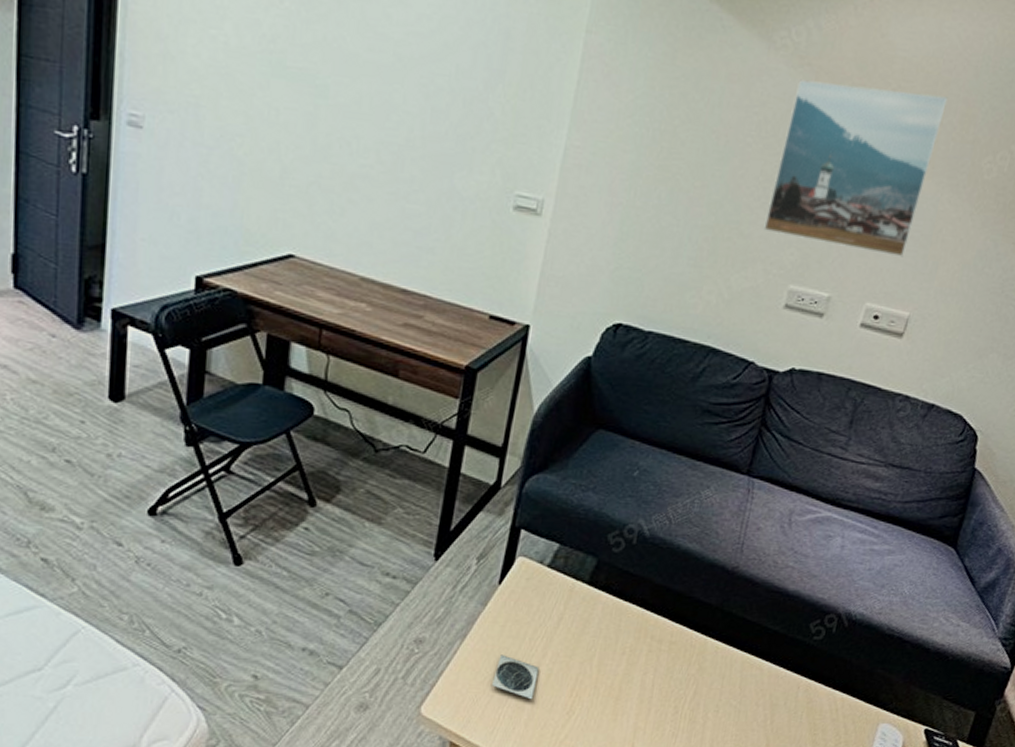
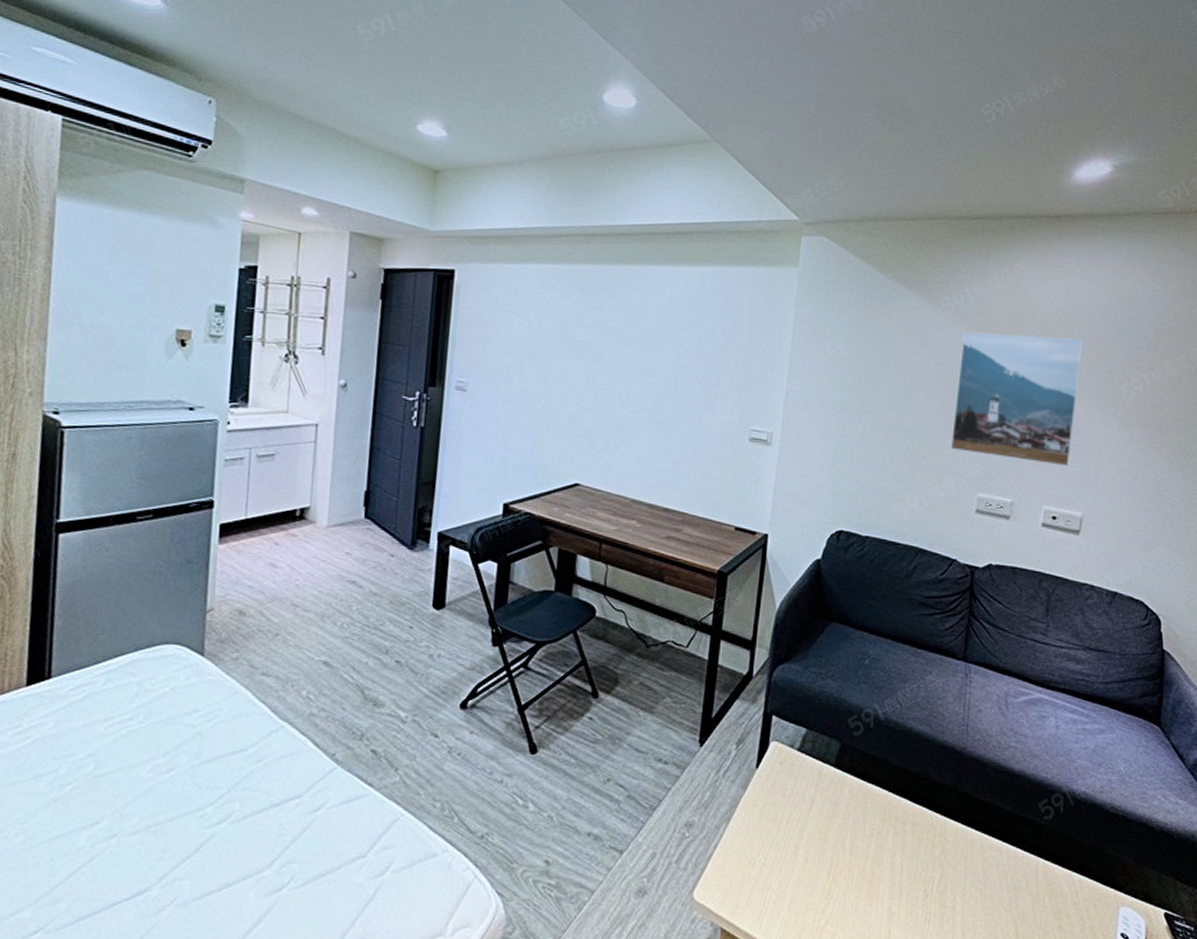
coaster: present [492,654,539,700] -> none [756,838,797,884]

